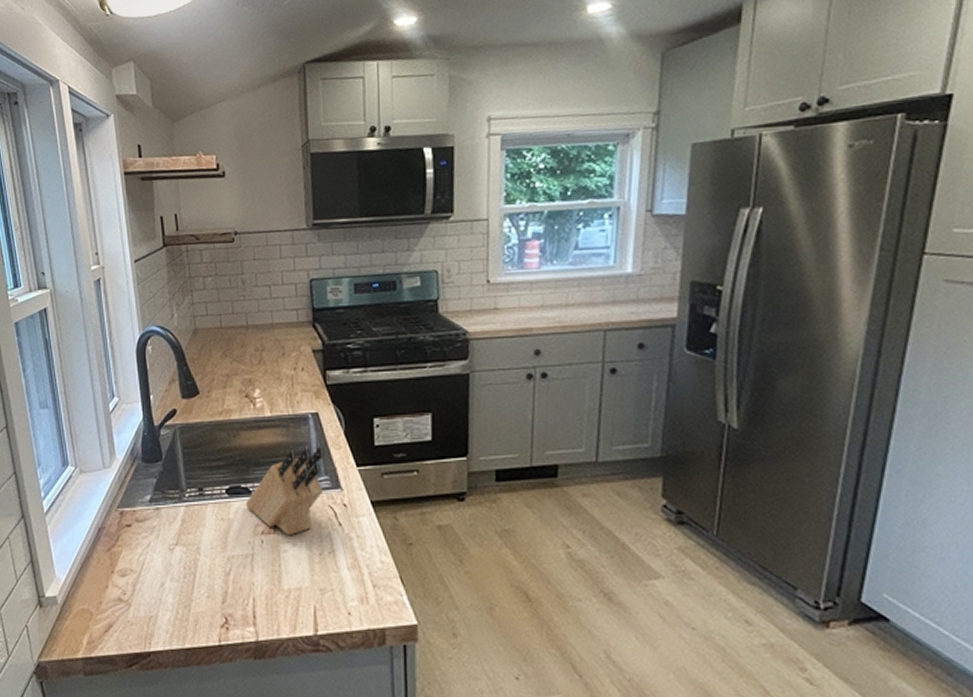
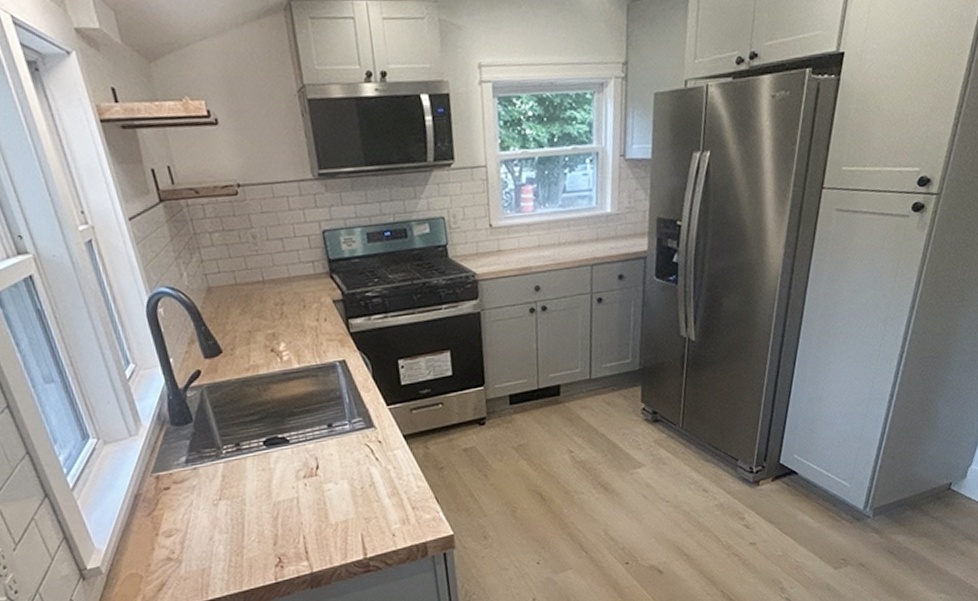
knife block: present [245,446,324,536] -> none [284,390,359,476]

